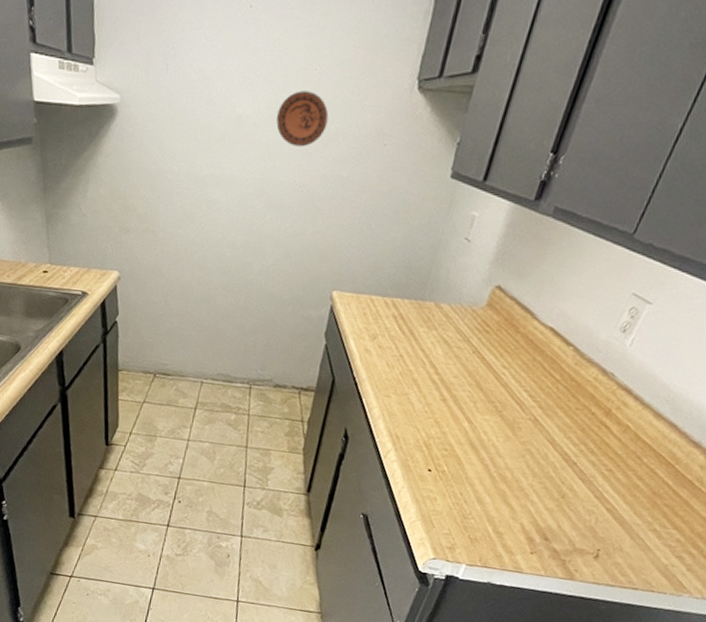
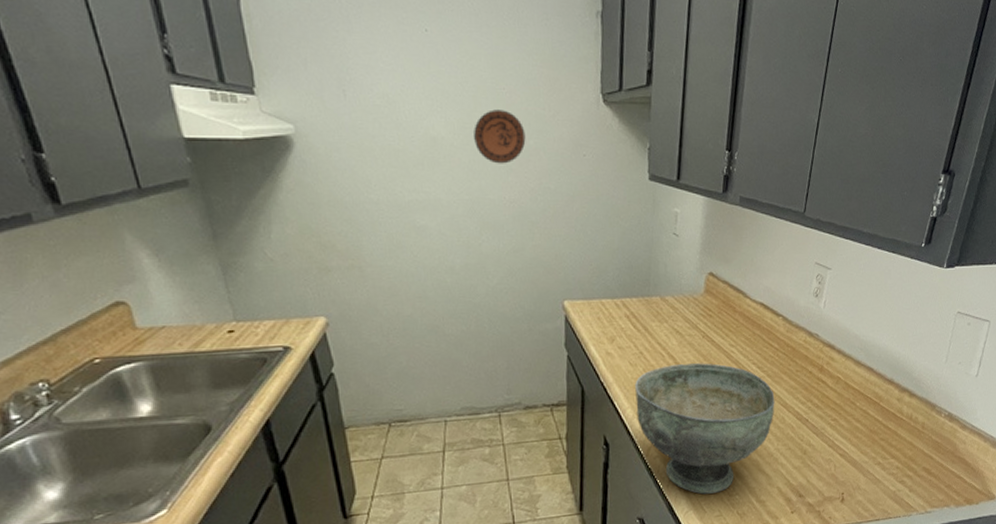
decorative bowl: none [382,373,542,512] -> present [635,363,775,494]

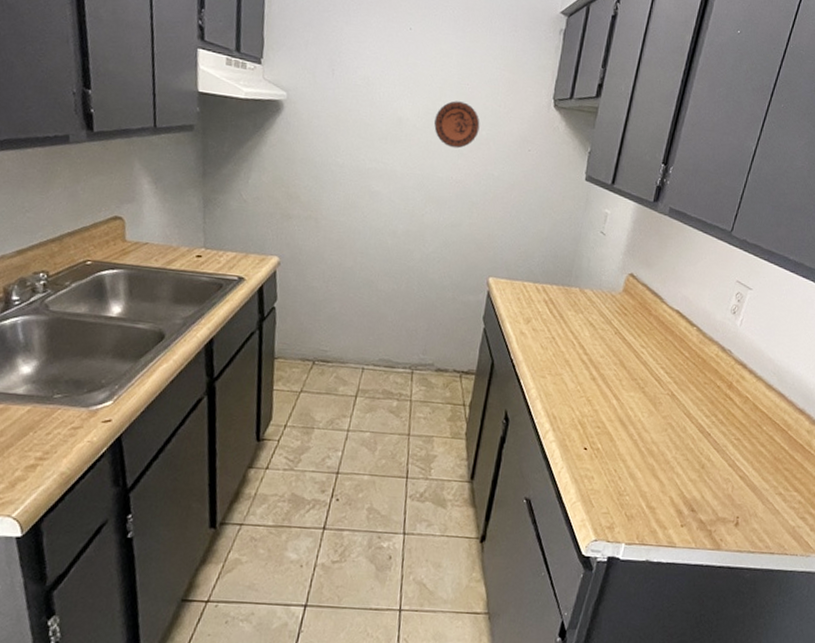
decorative bowl: present [635,363,775,494] -> none [539,354,679,489]

